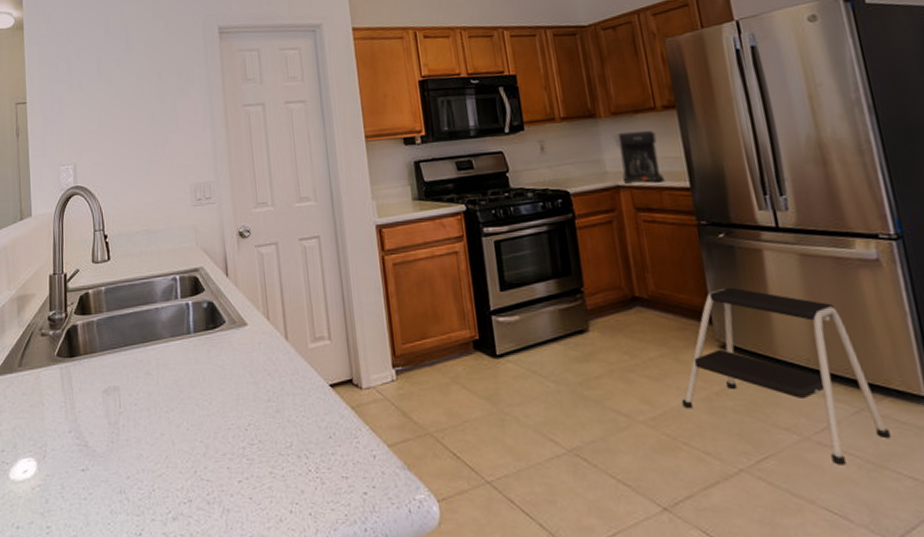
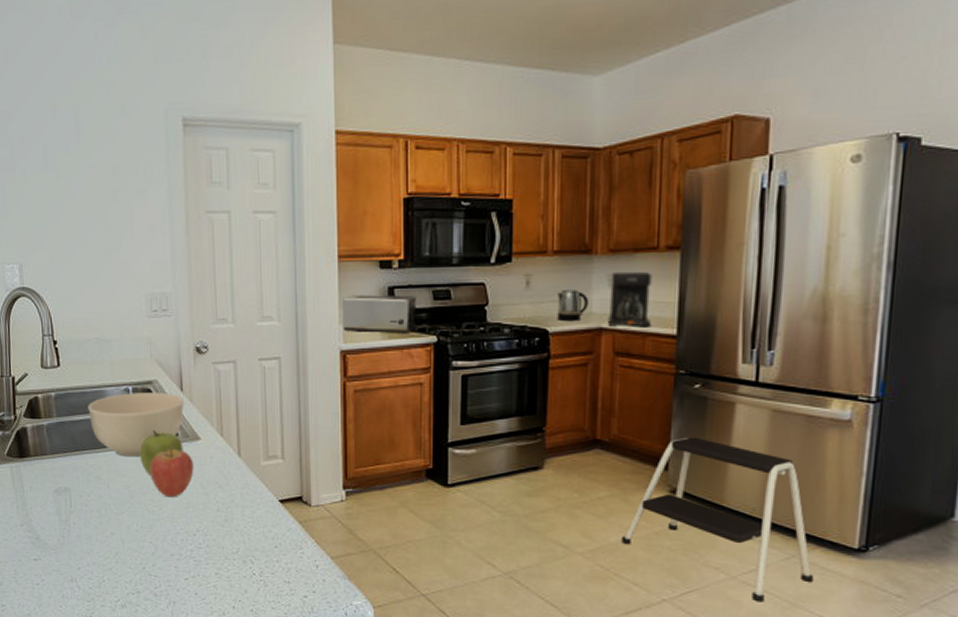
bowl: none [137,279,230,349] -> present [88,393,185,457]
fruit: none [188,318,231,367] -> present [139,429,183,475]
fruit: none [198,328,243,390] -> present [149,441,194,498]
toaster: none [373,168,444,206] -> present [342,294,417,335]
kettle: none [571,150,603,181] -> present [557,288,590,320]

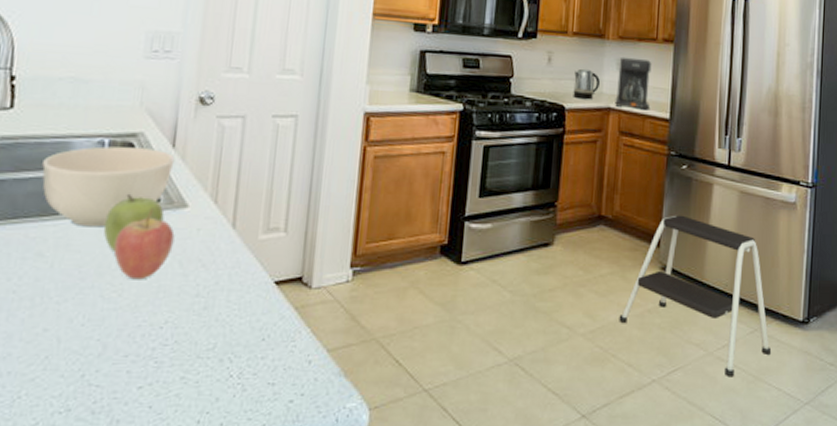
toaster: present [342,294,417,335] -> none [369,54,447,100]

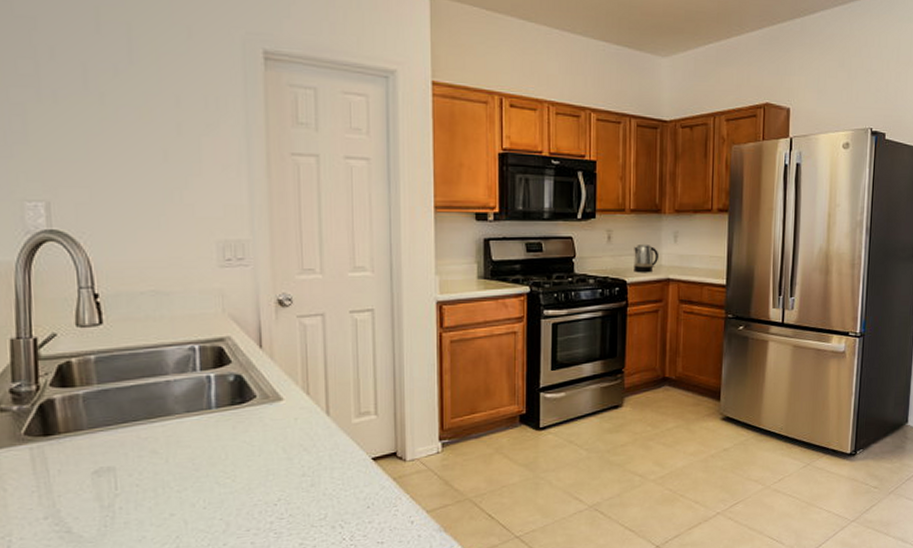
bowl: present [42,146,175,228] -> none [140,350,264,425]
fruit: present [103,193,165,251] -> none [207,392,262,444]
fruit: present [113,208,175,280] -> none [220,403,275,467]
coffee maker: present [615,57,652,110] -> none [674,229,708,278]
step stool: present [619,215,771,378] -> none [685,371,821,505]

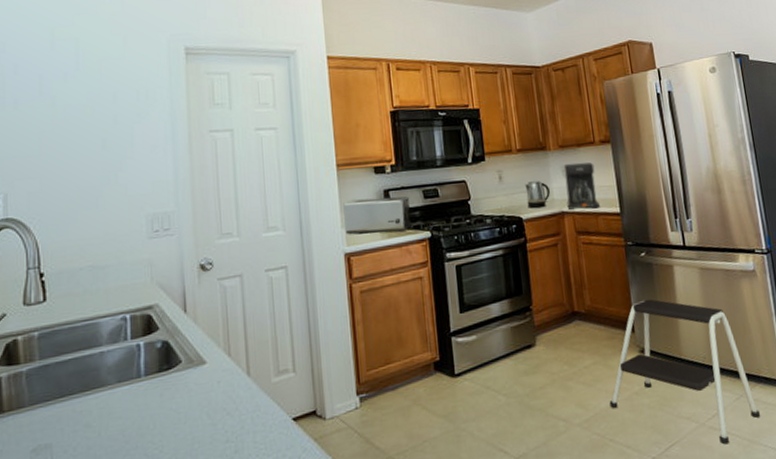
toaster: none [439,245,512,285] -> present [343,196,411,235]
coffee maker: none [674,229,708,278] -> present [563,162,601,210]
step stool: none [685,371,821,505] -> present [609,299,760,445]

